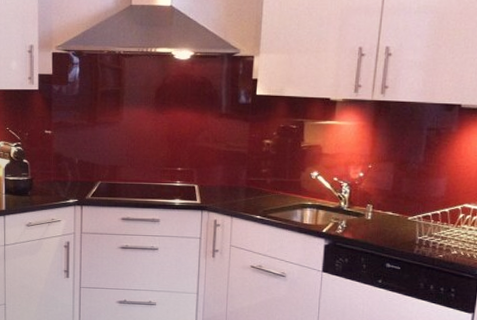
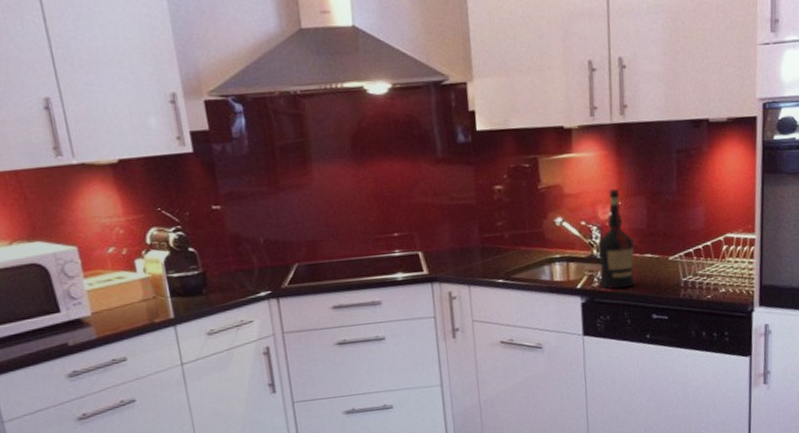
liquor: none [342,154,378,238] -> present [597,189,635,289]

